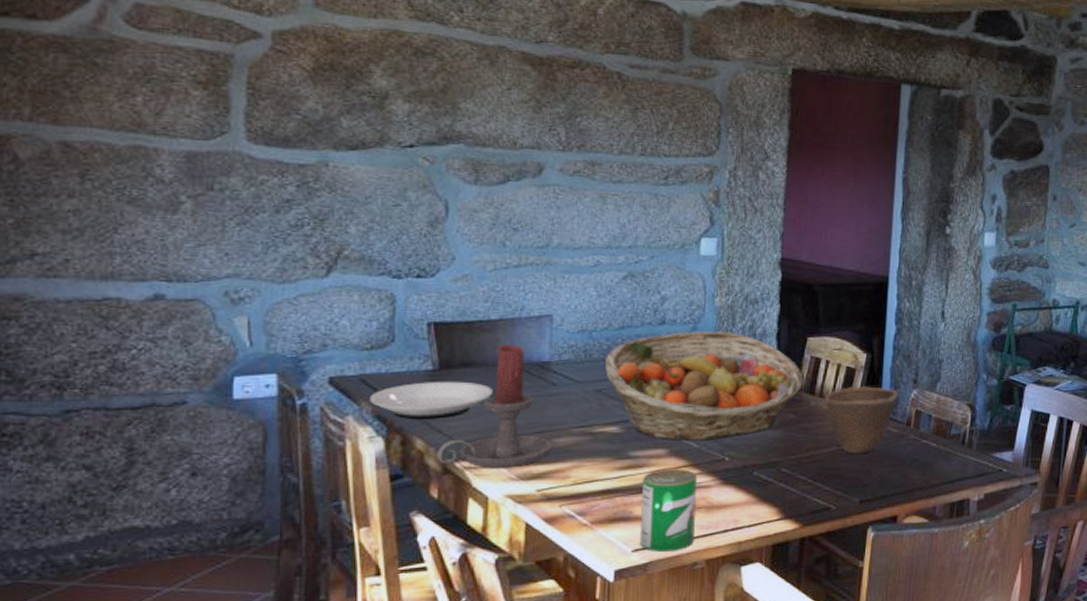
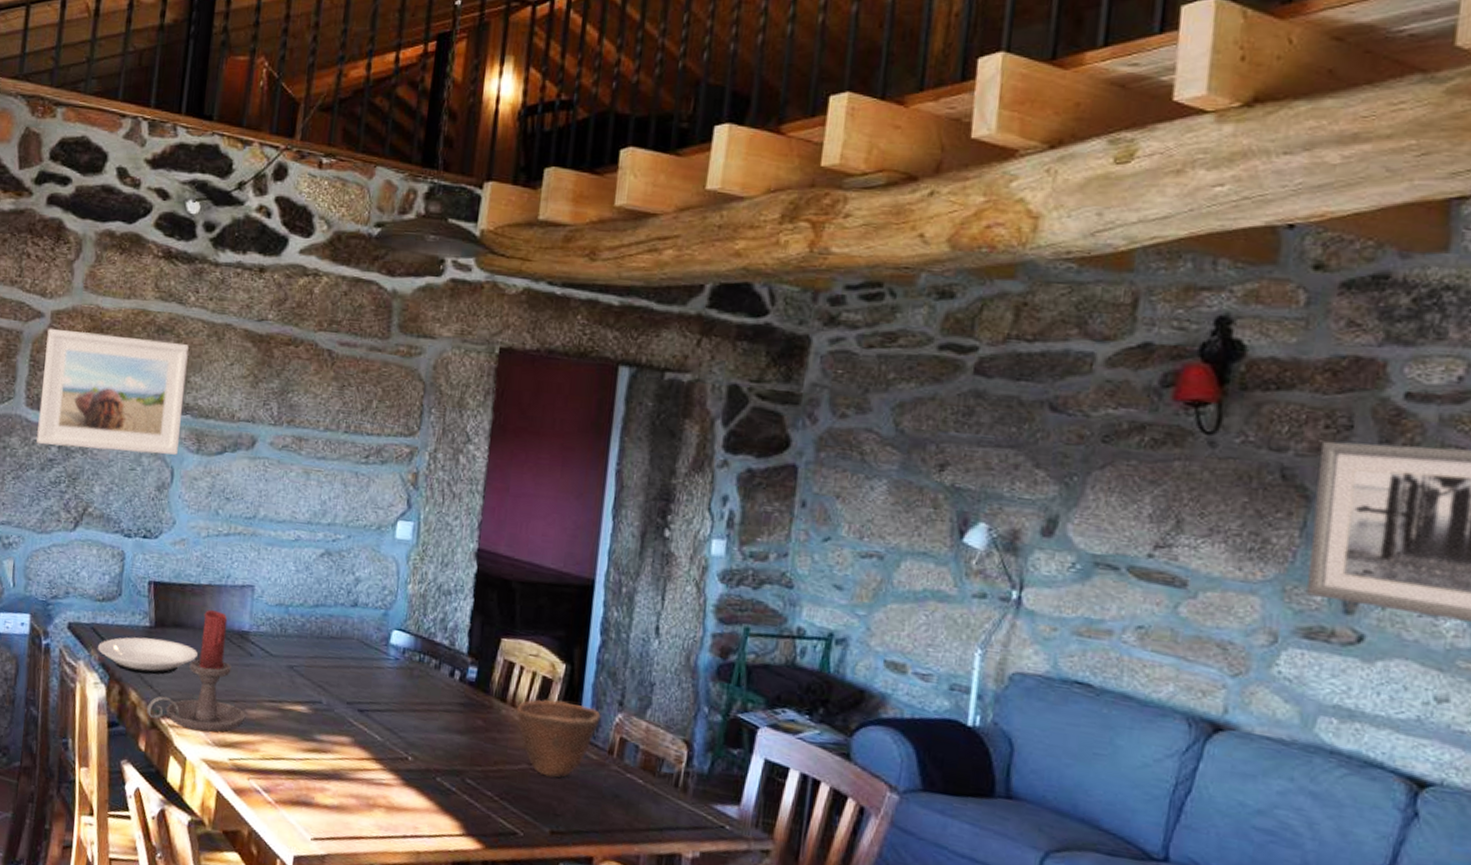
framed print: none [264,50,457,188] -> present [36,328,190,455]
fruit basket: present [605,331,803,441] -> none [298,616,495,736]
can: present [640,469,697,552] -> none [319,758,379,849]

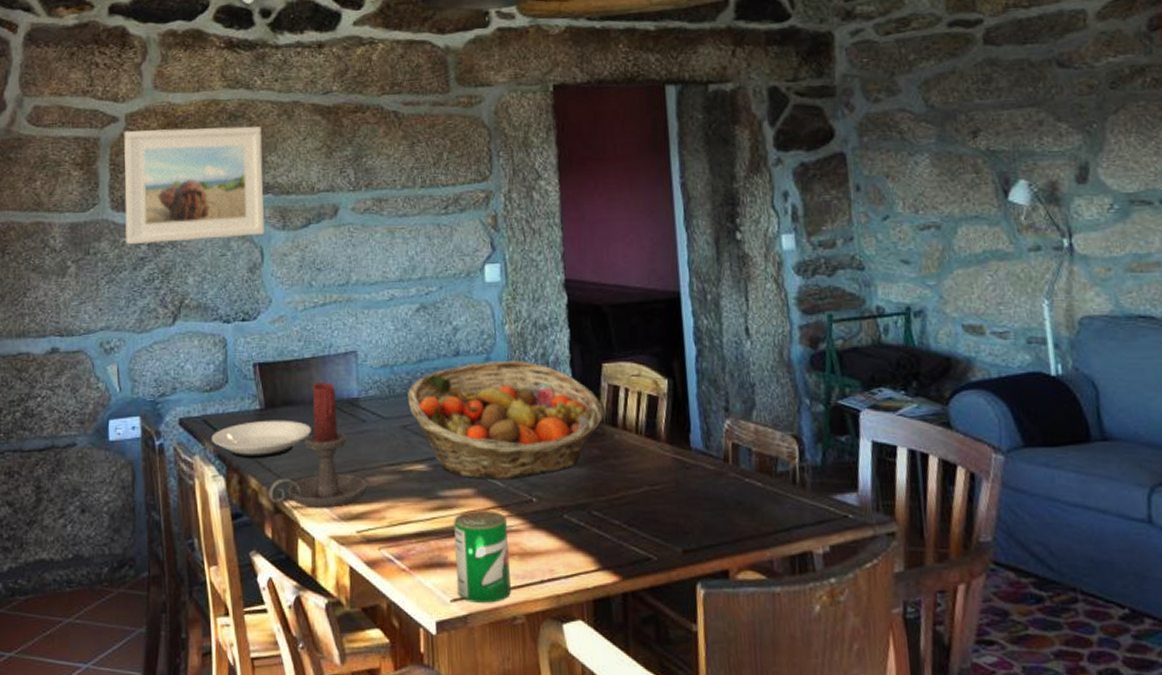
fruit basket: none [298,616,495,736] -> present [408,361,604,480]
can: none [319,758,379,849] -> present [454,510,511,603]
bowl: present [516,699,601,778] -> none [628,416,711,495]

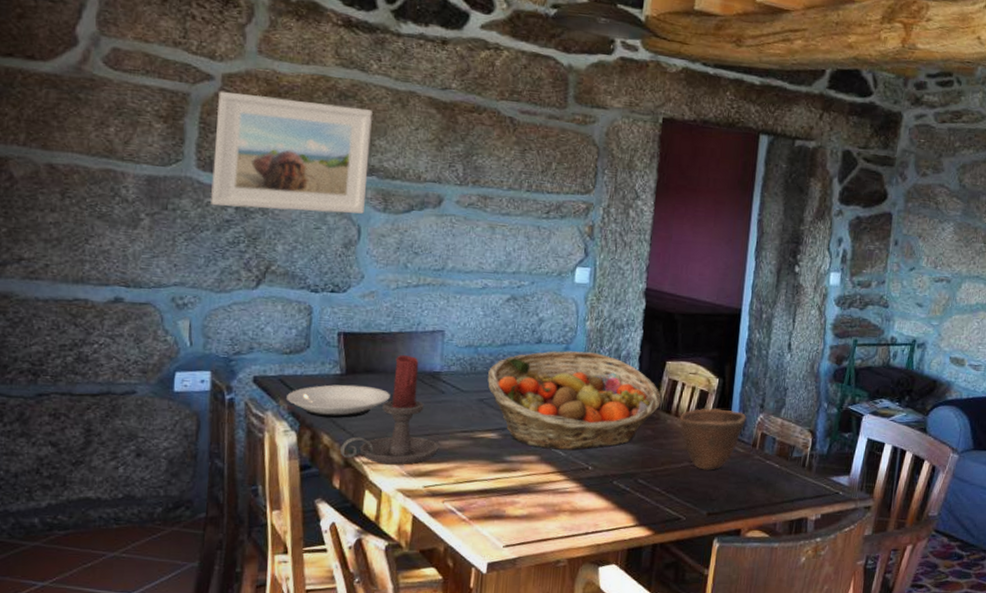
can: present [454,510,511,603] -> none [511,474,563,549]
bowl: none [628,416,711,495] -> present [679,408,747,470]

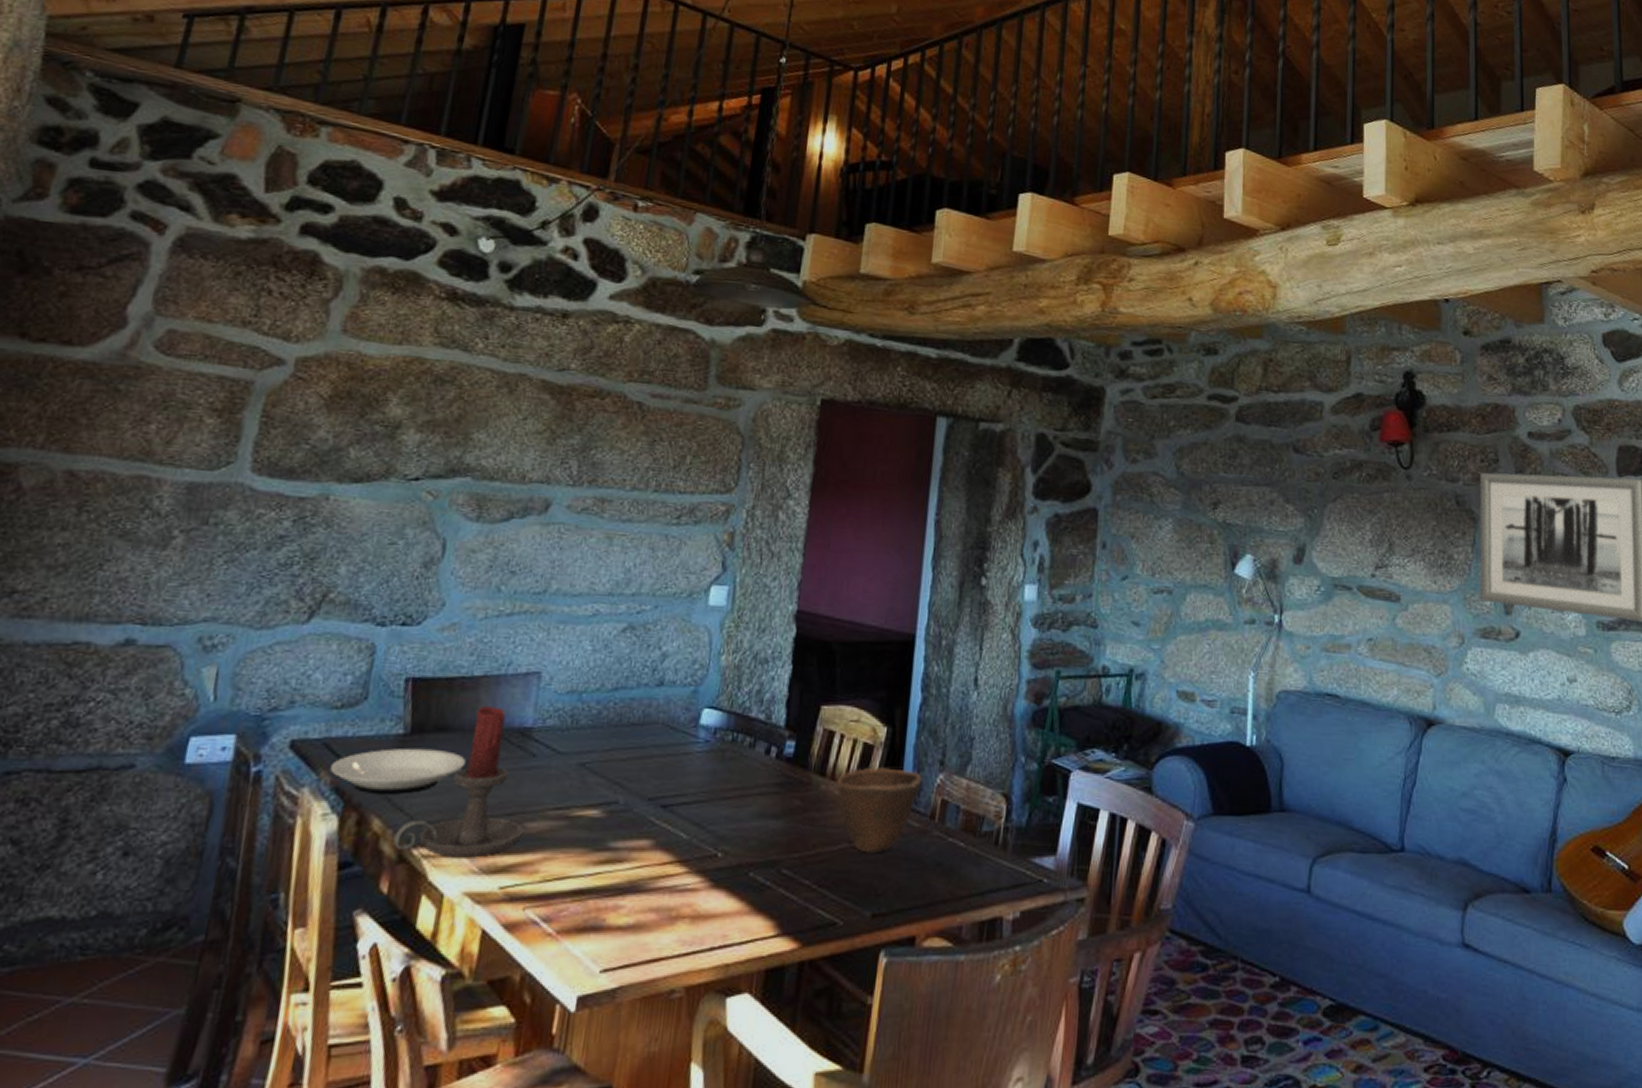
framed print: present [210,91,374,214] -> none [262,377,474,525]
fruit basket: present [488,351,661,451] -> none [592,695,814,831]

